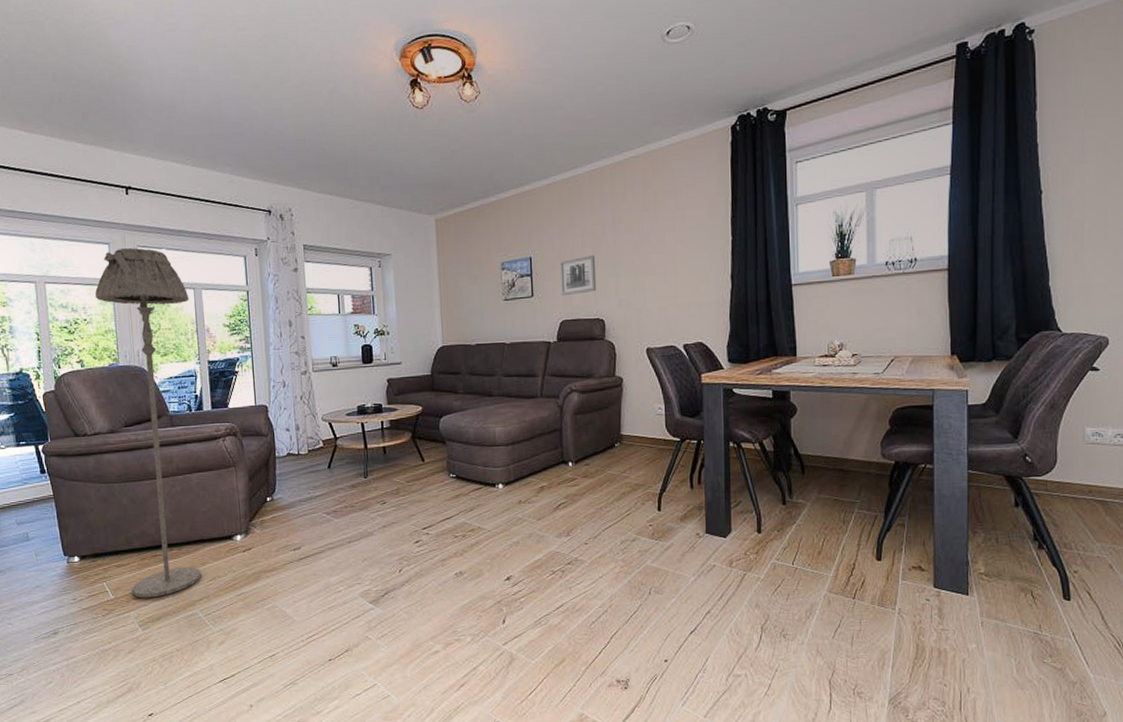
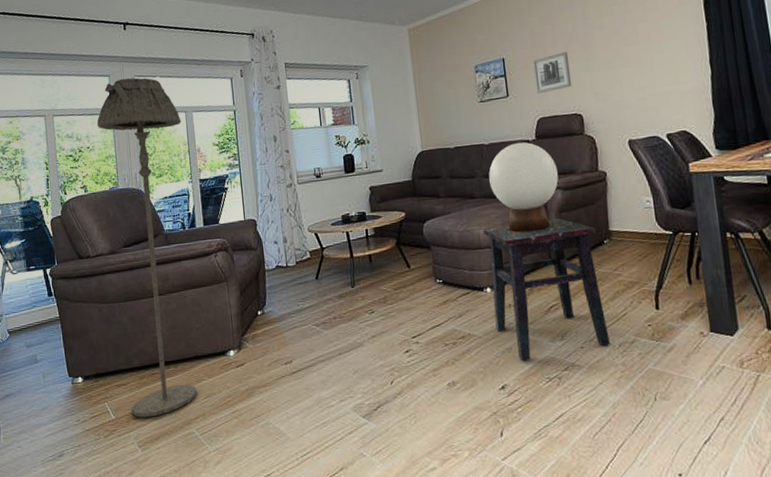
side table: none [499,420,612,554] -> present [483,218,610,361]
table lamp: none [508,343,576,433] -> present [488,142,559,233]

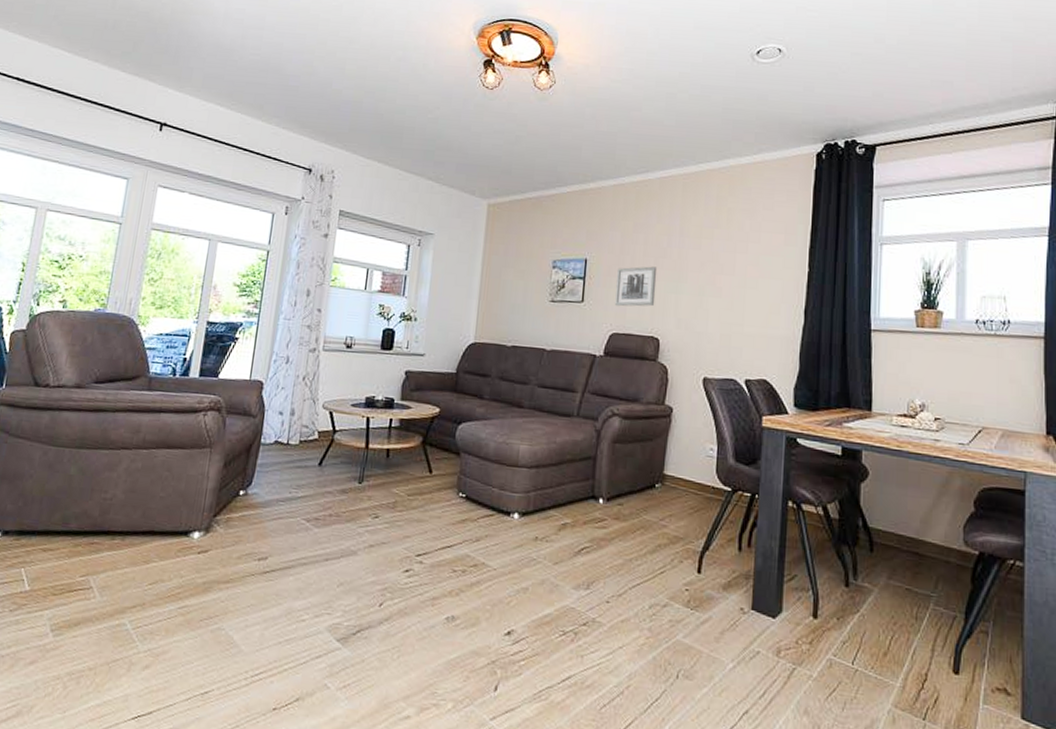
floor lamp: present [97,77,197,418] -> none [52,185,202,597]
side table: present [483,218,610,361] -> none [515,444,649,606]
table lamp: present [488,142,559,233] -> none [542,355,621,460]

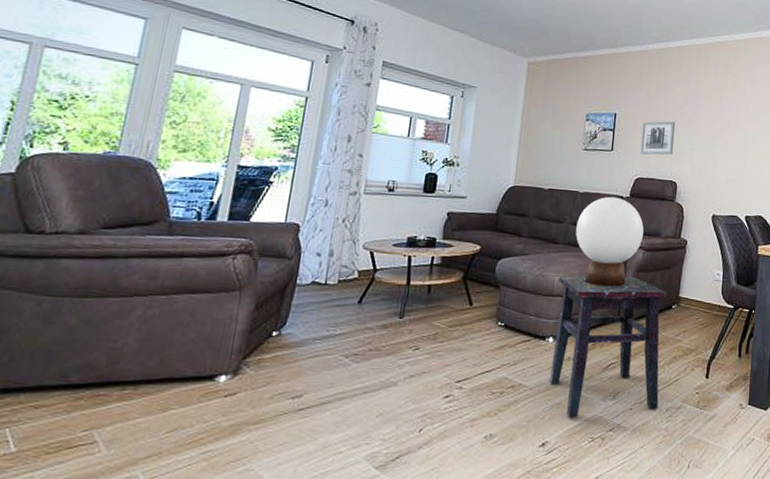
side table: none [515,444,649,606] -> present [549,276,667,417]
table lamp: none [542,355,621,460] -> present [576,196,644,287]

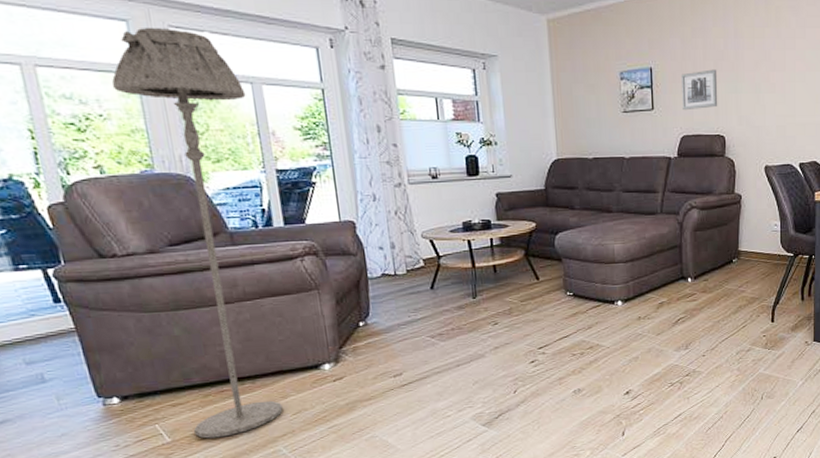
floor lamp: none [46,26,233,453] -> present [112,27,283,439]
side table: present [549,276,667,417] -> none [618,237,729,368]
table lamp: present [576,196,644,287] -> none [627,158,696,249]

